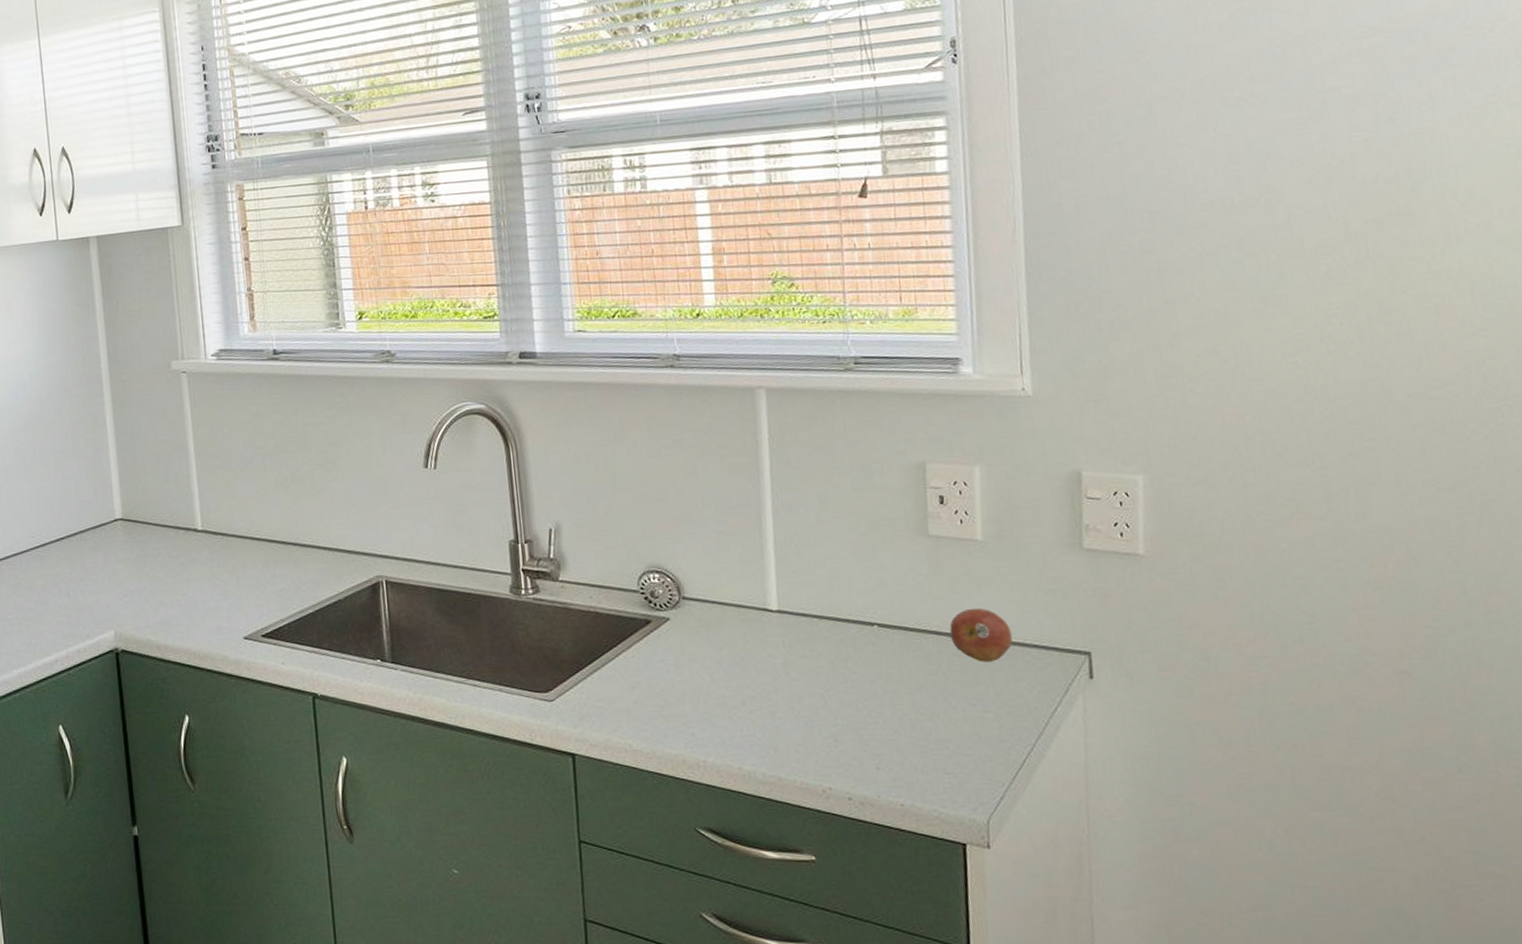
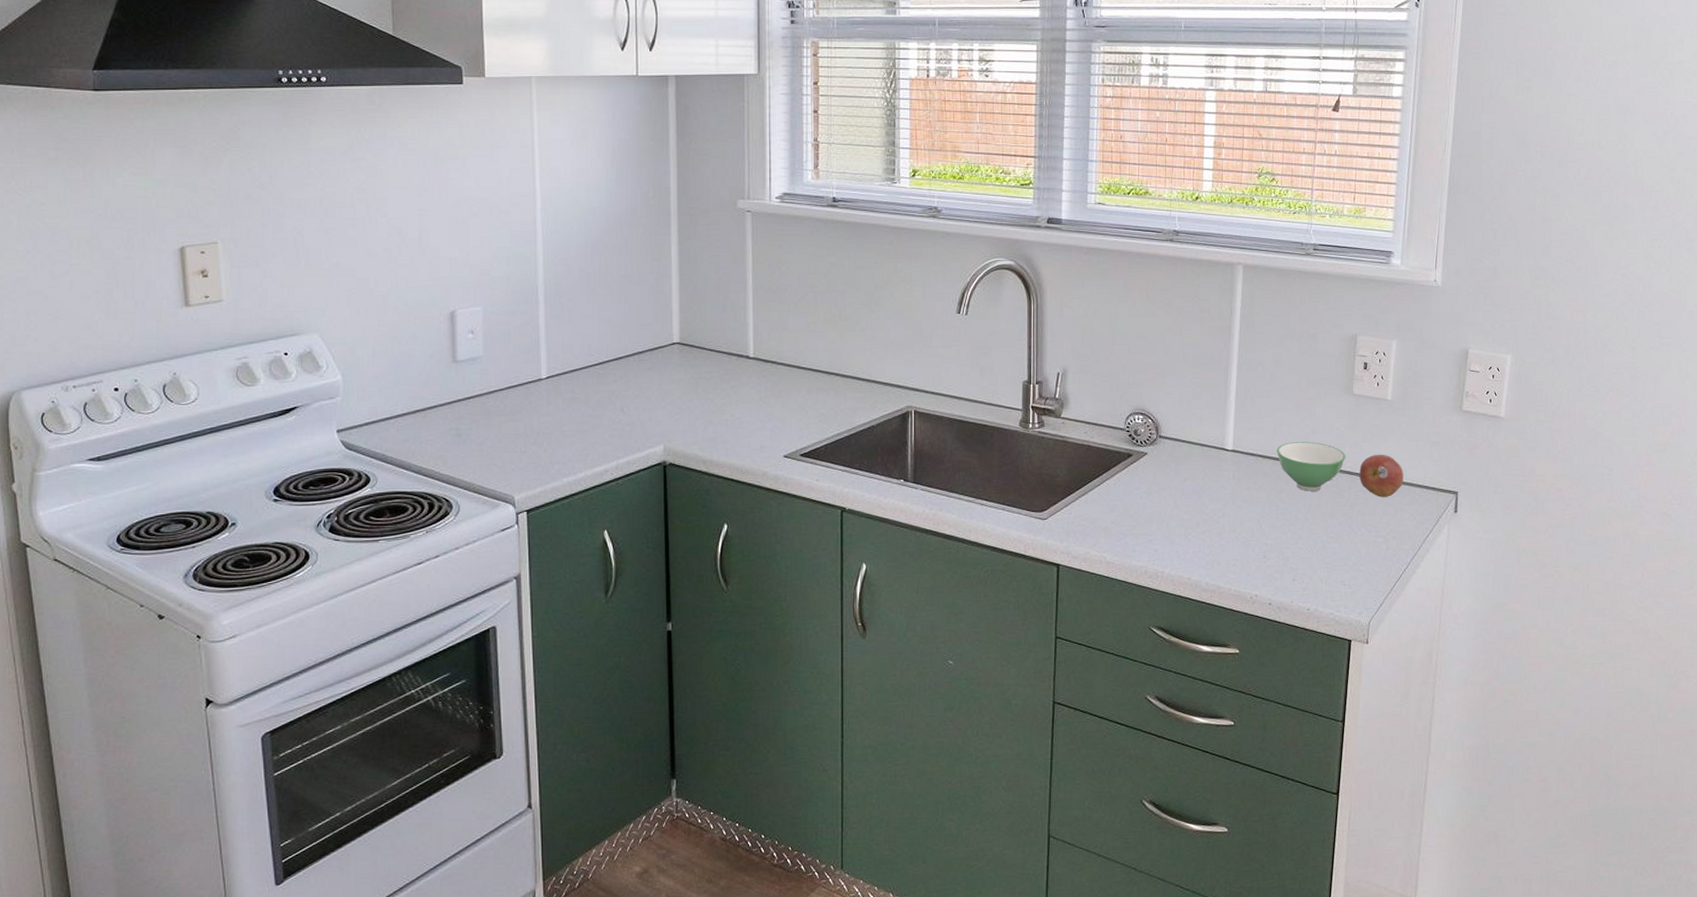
bowl: none [835,596,930,658] -> present [1276,442,1346,491]

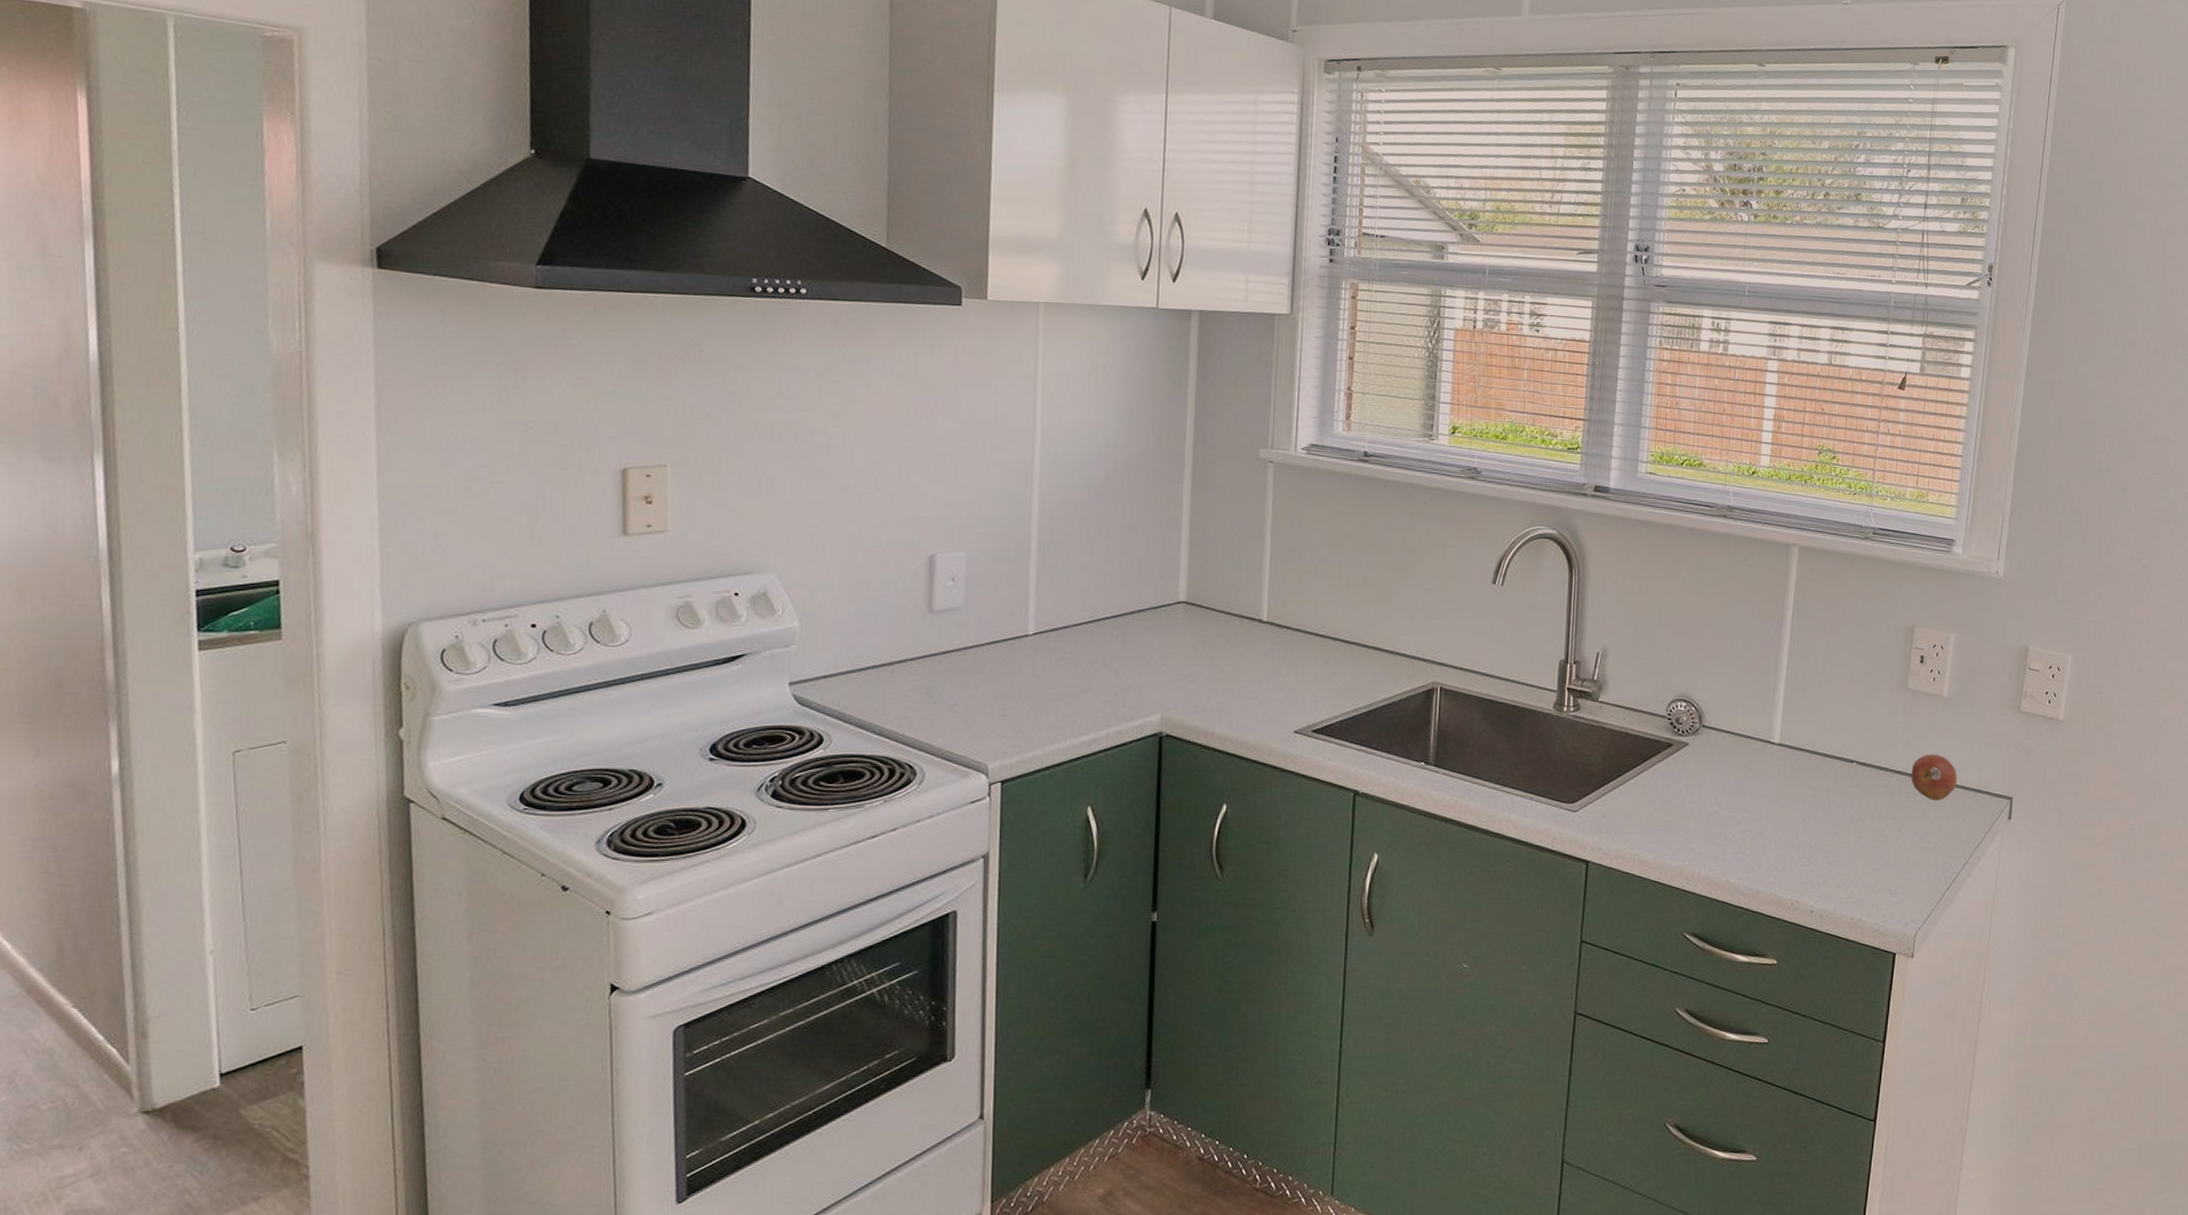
bowl: present [1276,442,1346,491] -> none [1825,738,1898,791]

